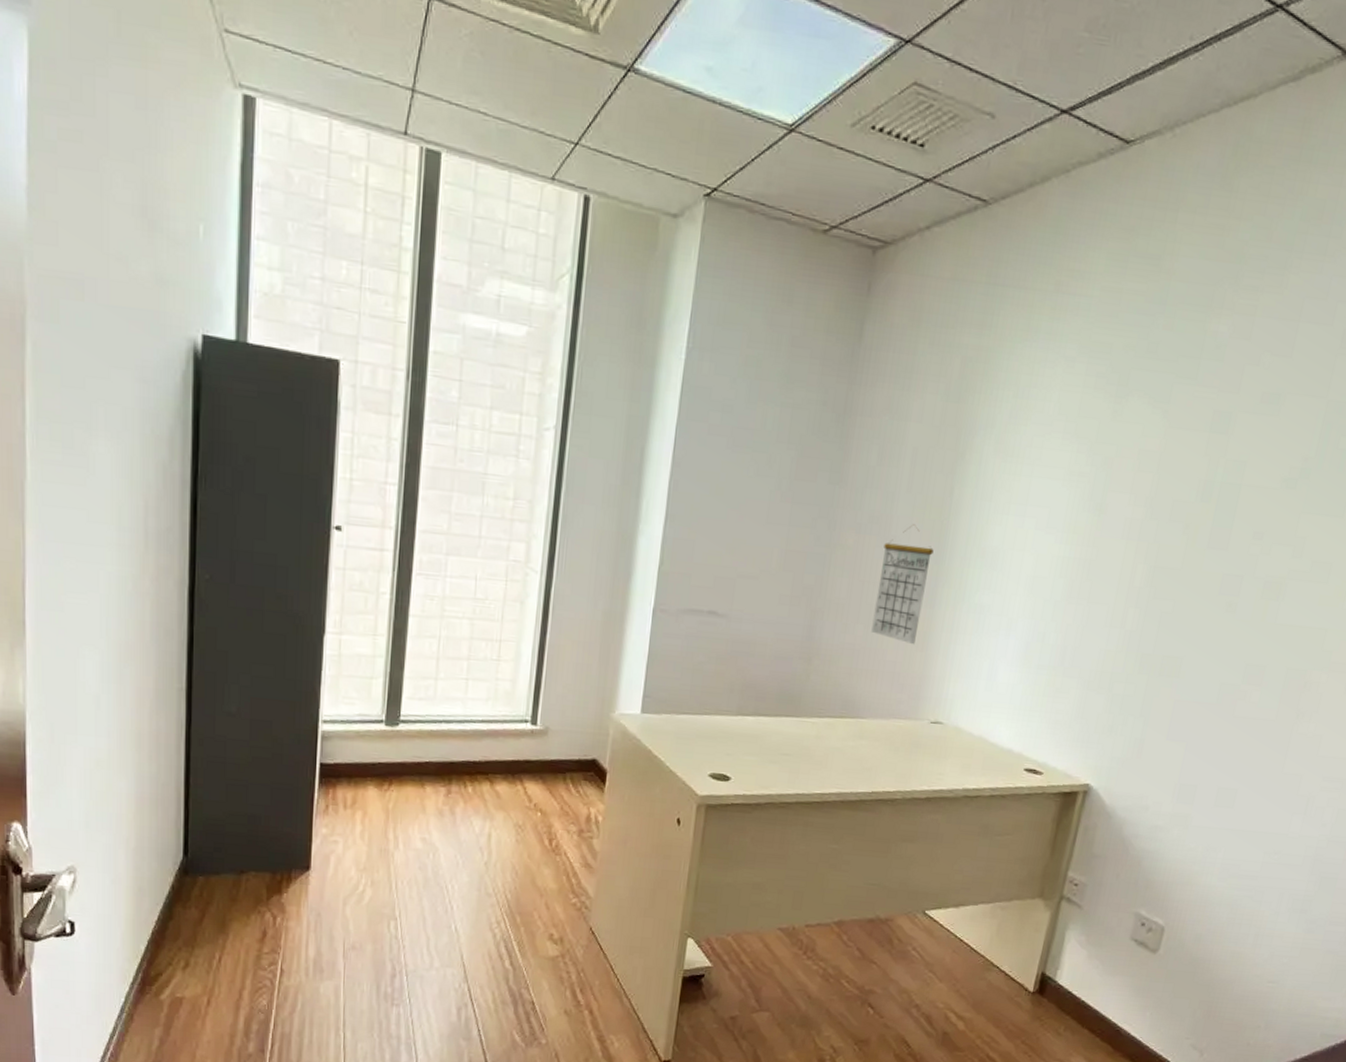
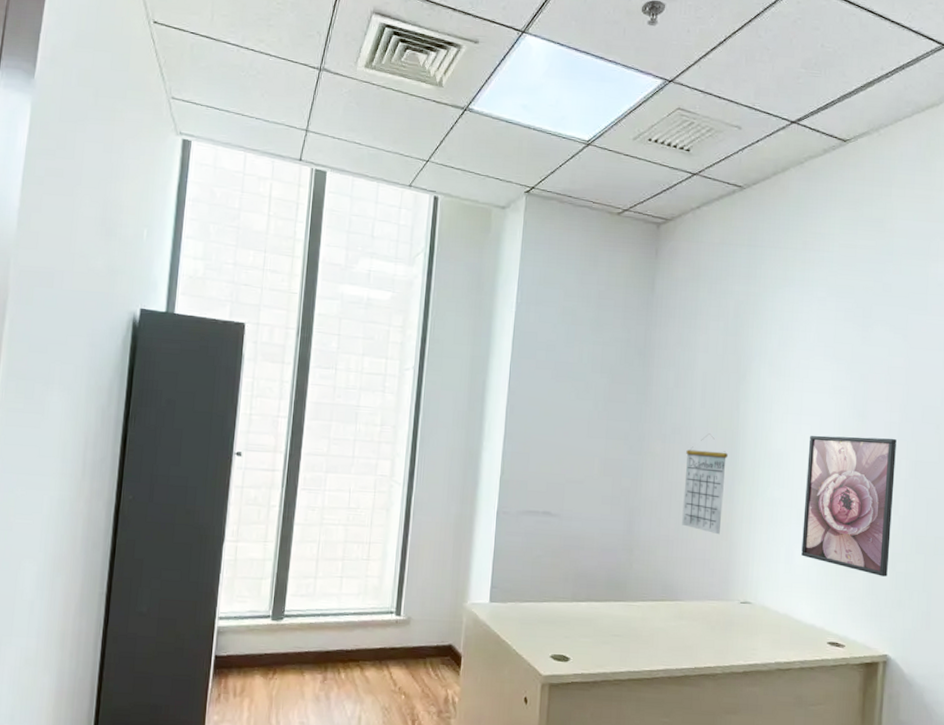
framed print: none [1006,531,1136,699] -> present [801,435,897,577]

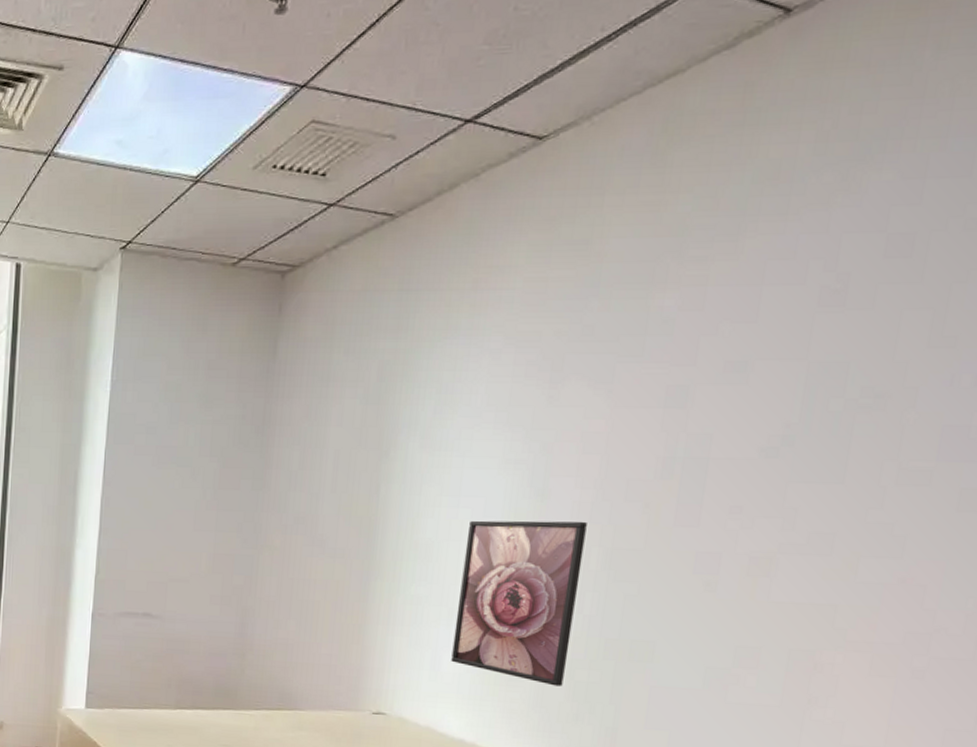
calendar: present [682,433,728,535] -> none [304,522,363,638]

